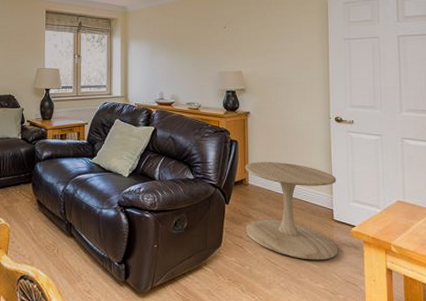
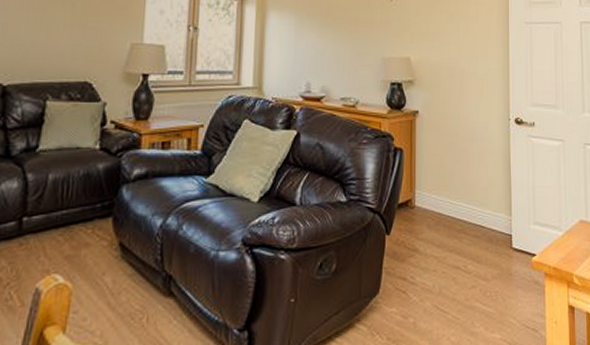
side table: present [245,162,338,261] -> none [409,176,517,303]

